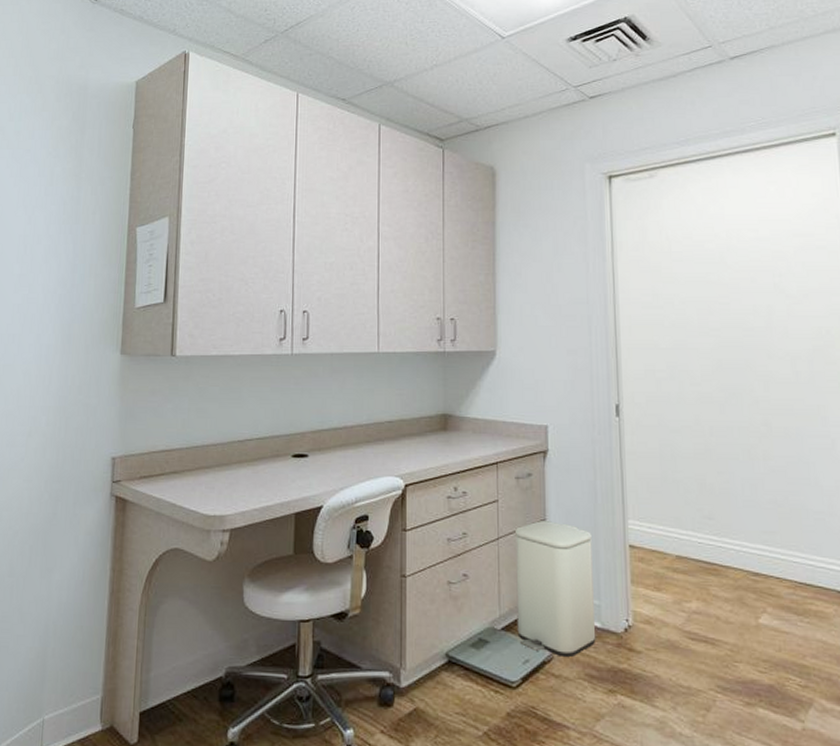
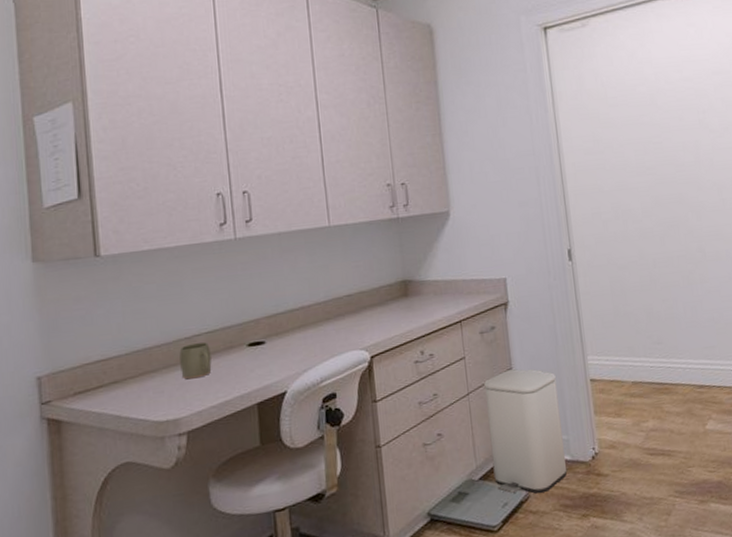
mug: none [231,447,259,480] -> present [179,342,212,380]

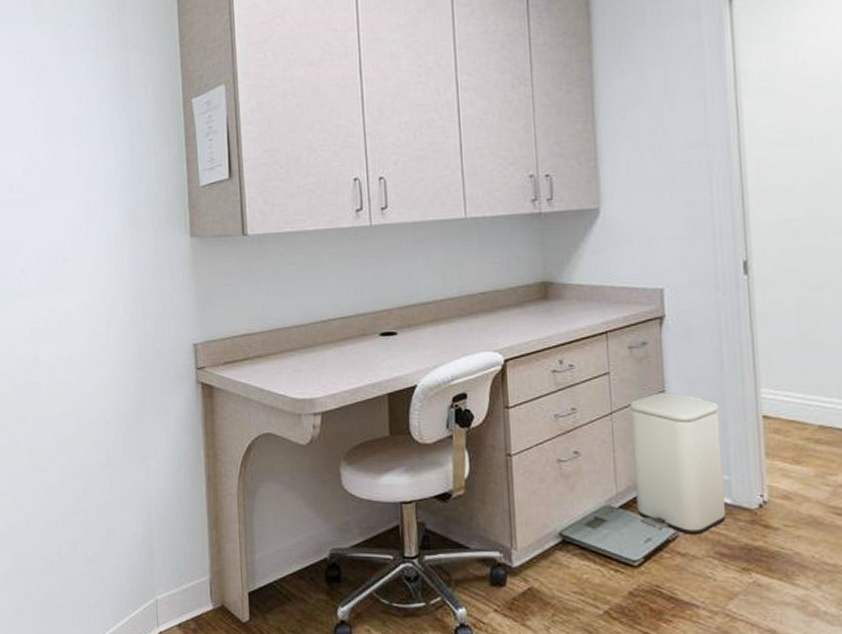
mug: present [179,342,212,380] -> none [316,327,346,362]

